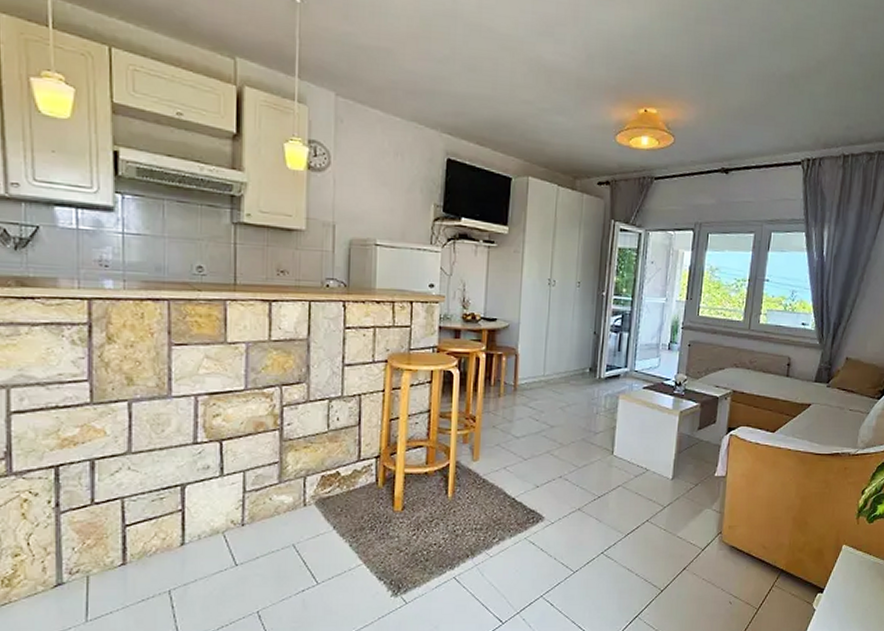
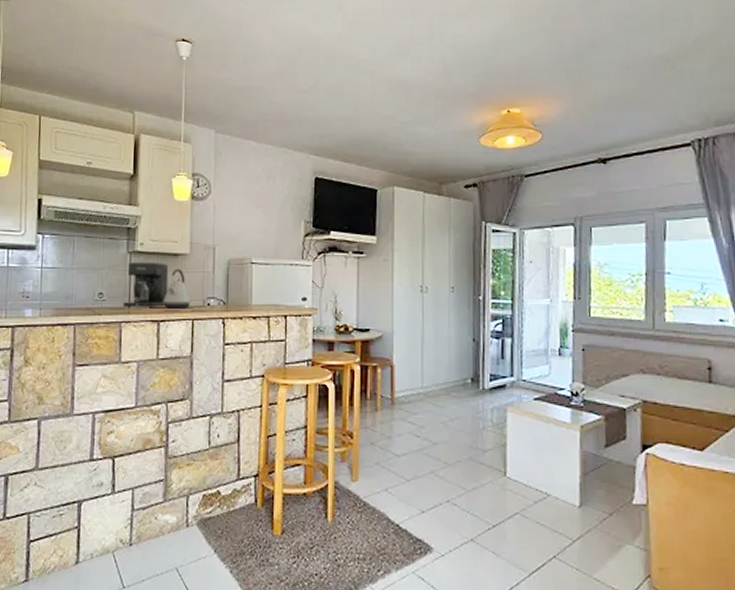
coffee maker: none [228,235,281,287] -> present [123,263,169,308]
kettle: none [275,245,308,290] -> present [163,268,191,310]

